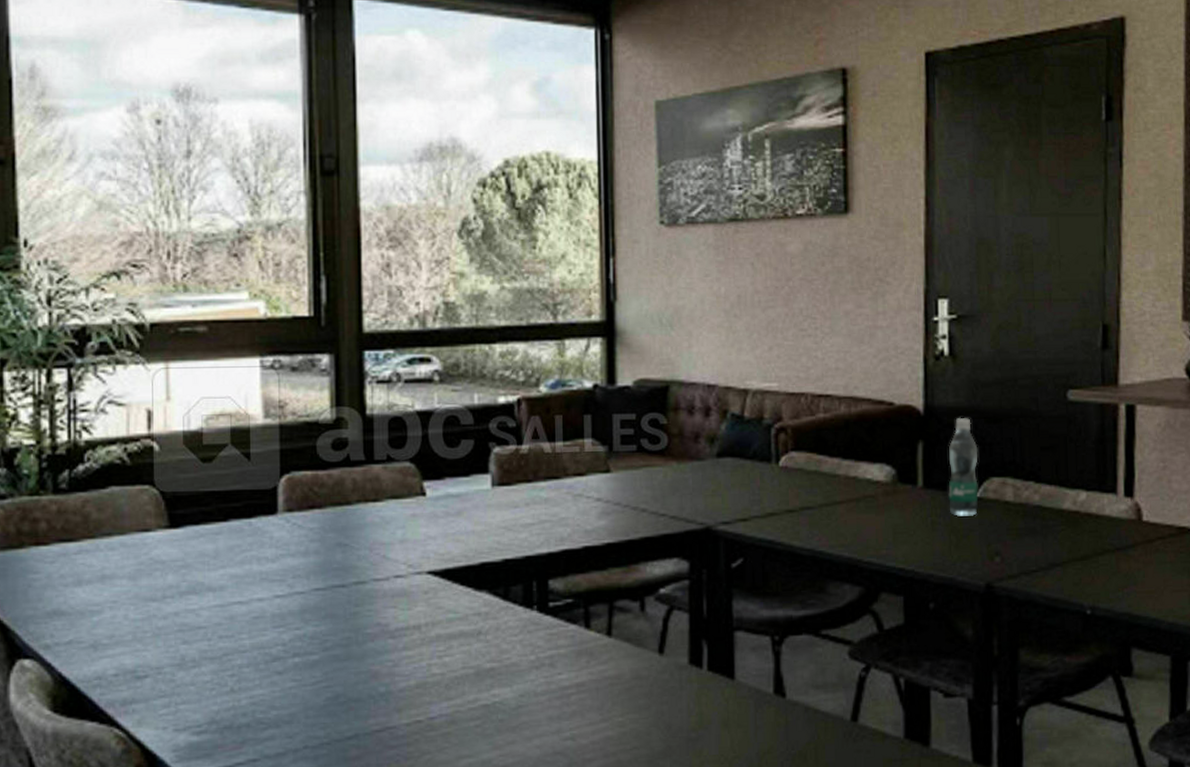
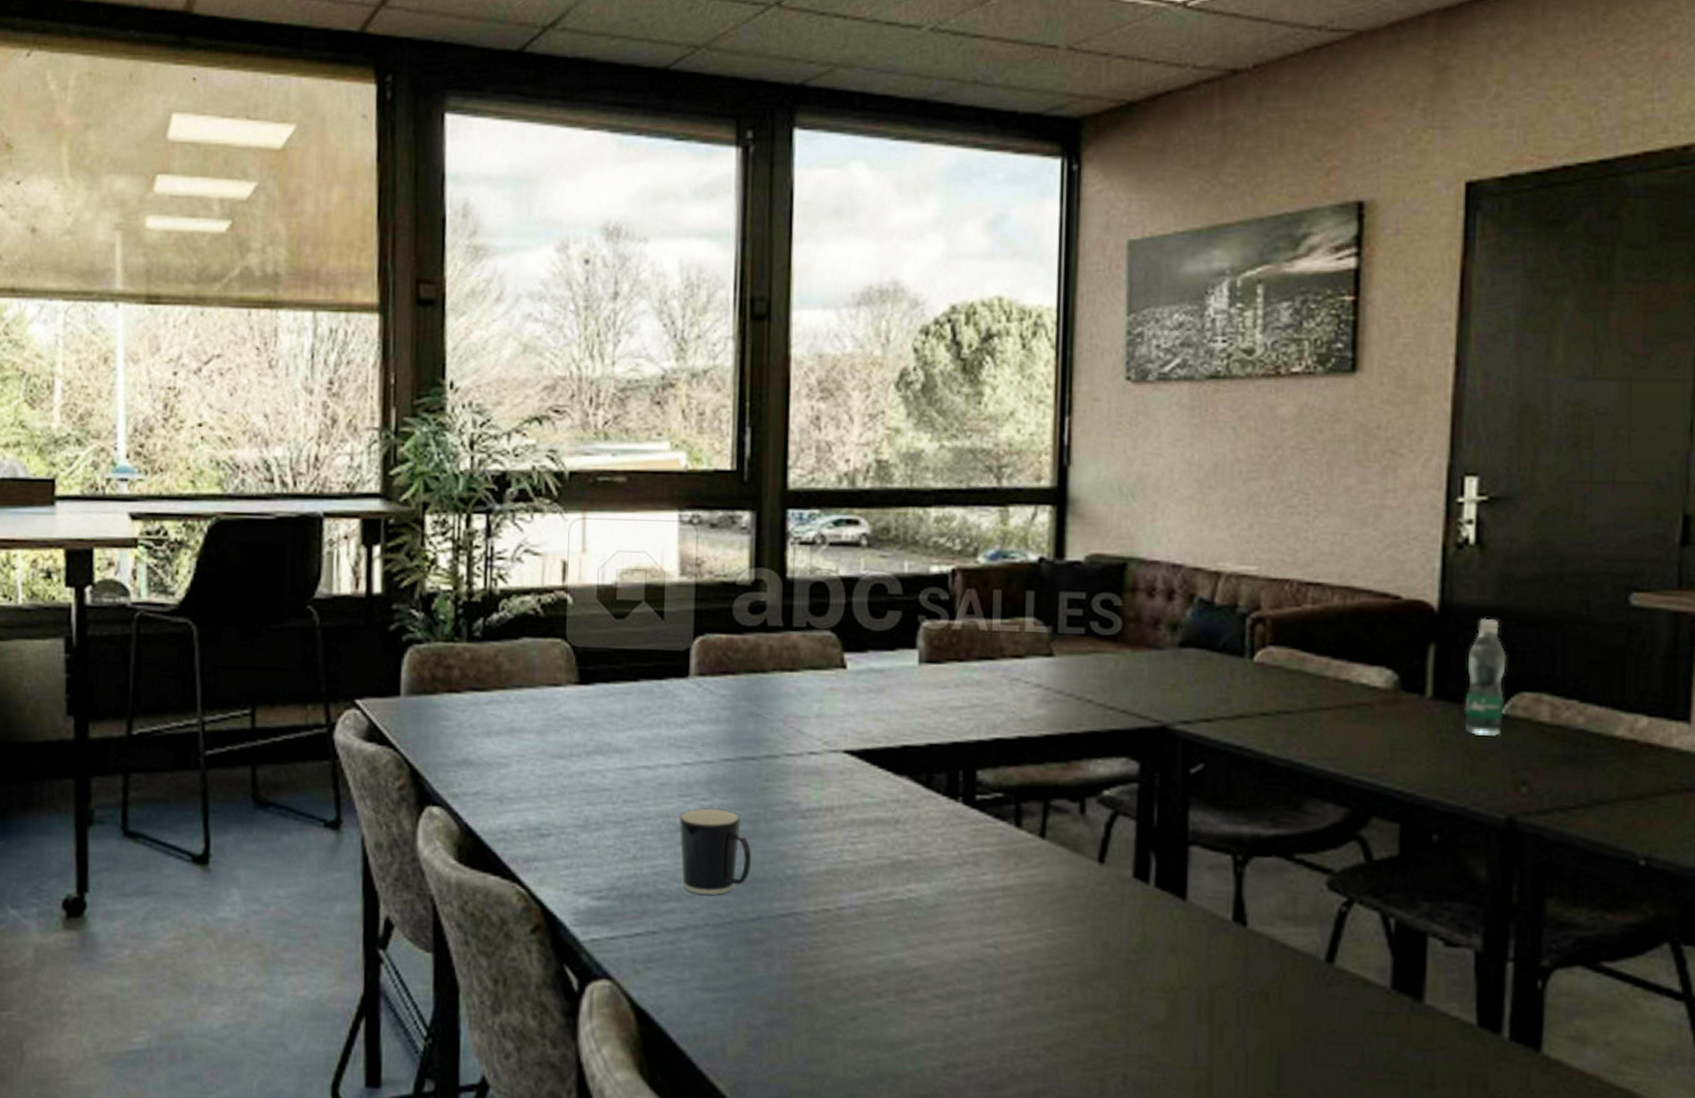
mug: none [274,636,345,720] -> present [679,808,751,896]

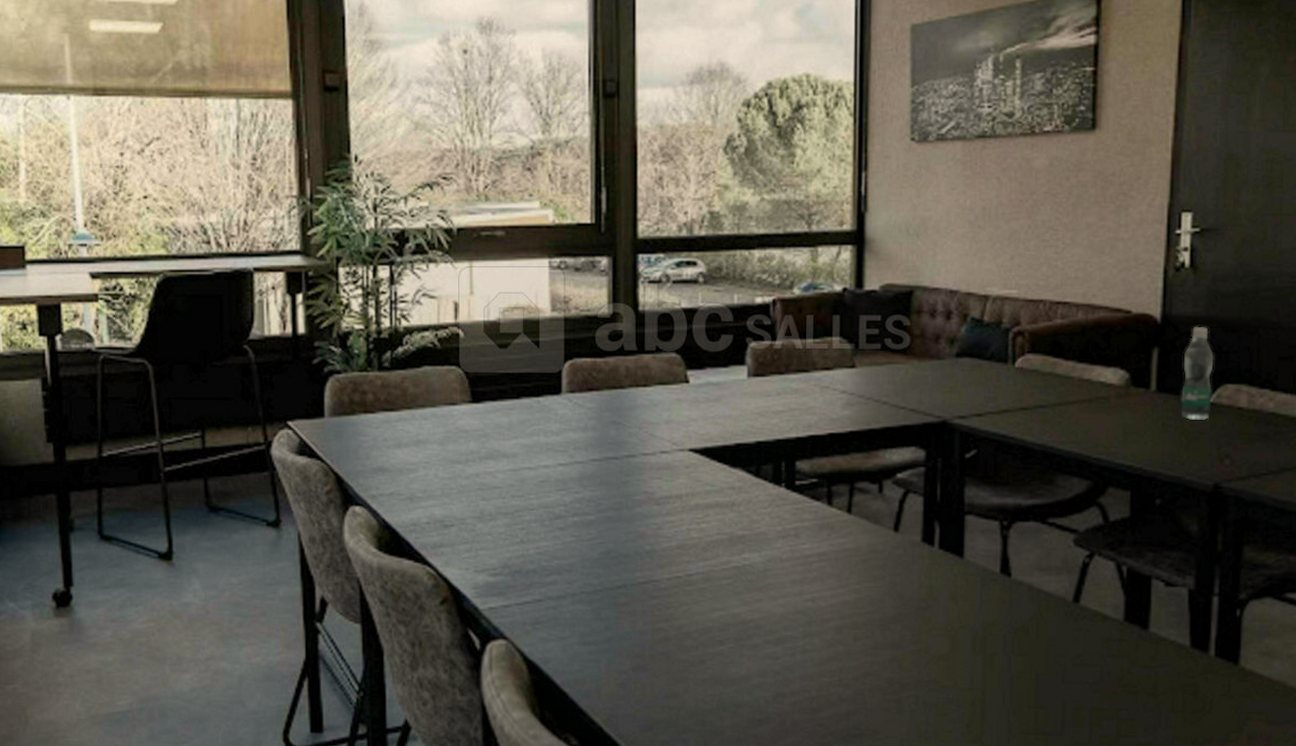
mug: present [679,808,751,896] -> none [557,499,616,569]

